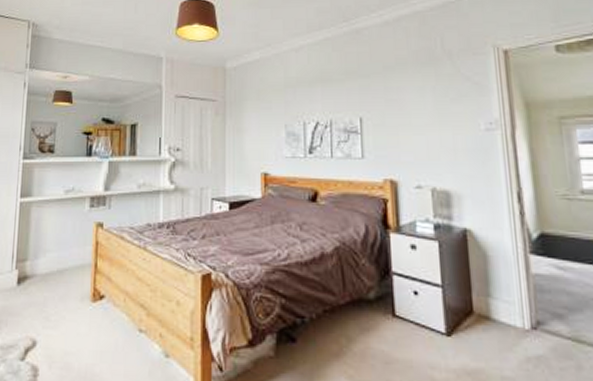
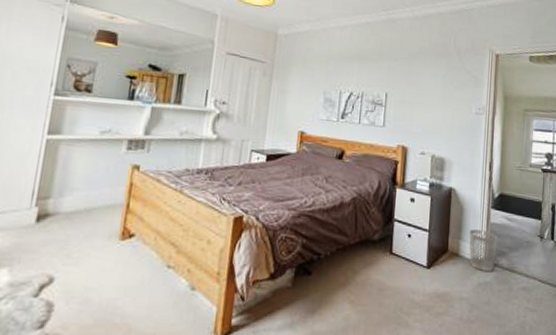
wastebasket: none [501,283,548,343] -> present [469,229,499,272]

